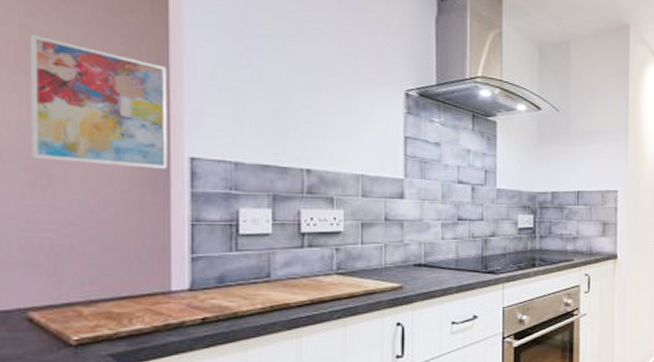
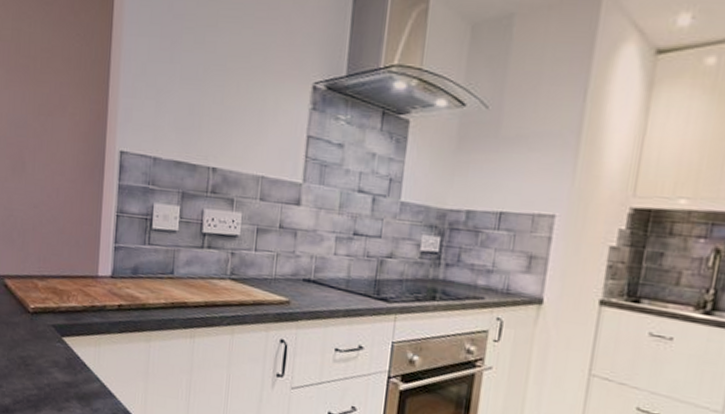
wall art: present [30,34,167,169] -> none [14,35,109,161]

